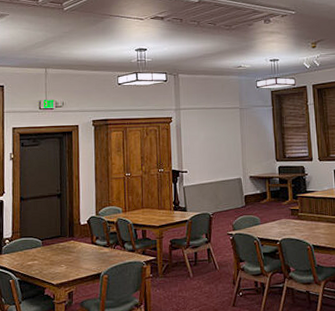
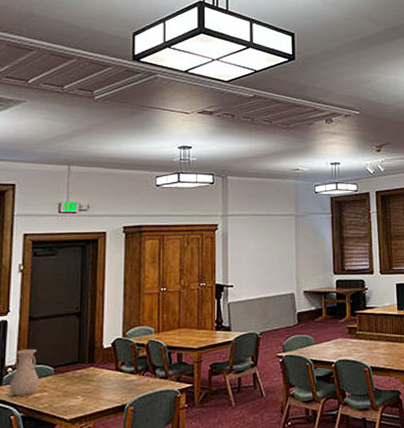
vase: none [7,224,31,264] -> present [9,348,40,397]

